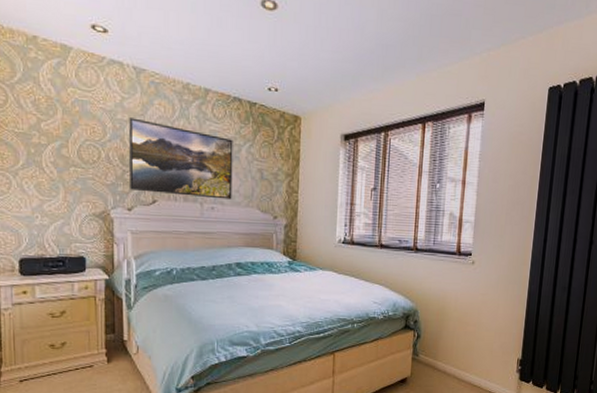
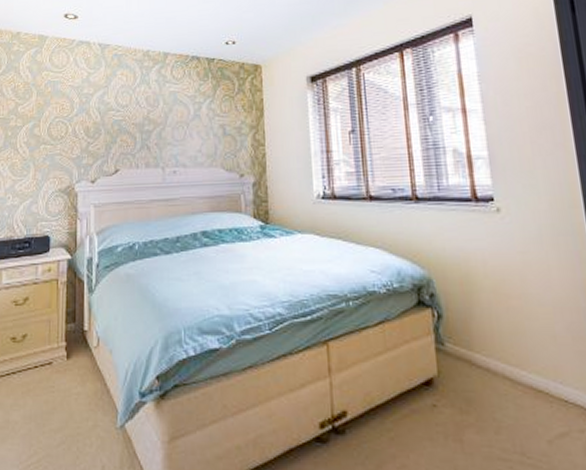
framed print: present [129,118,233,200] -> none [94,90,195,162]

